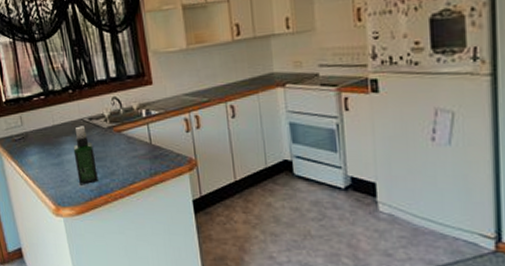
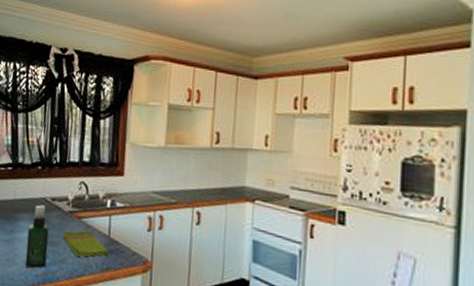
dish towel: none [106,141,153,167] -> present [62,229,109,257]

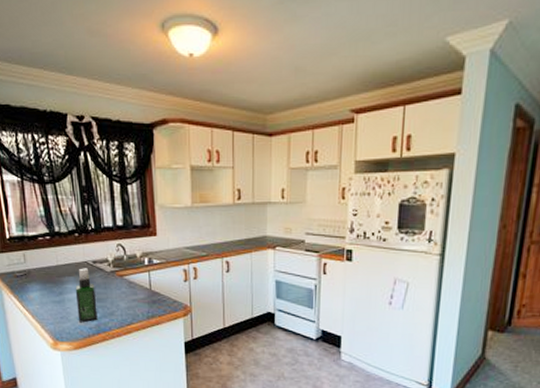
dish towel: present [62,229,109,257] -> none [108,285,152,309]

